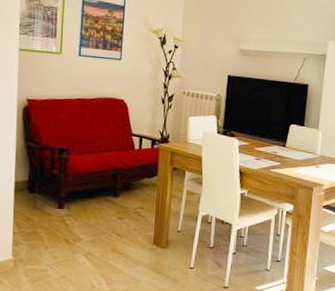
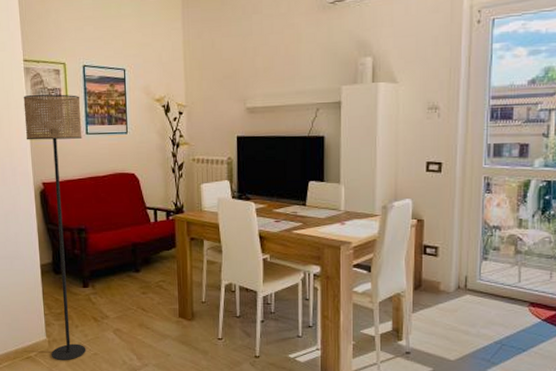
floor lamp: none [15,10,77,283] -> present [23,94,86,361]

